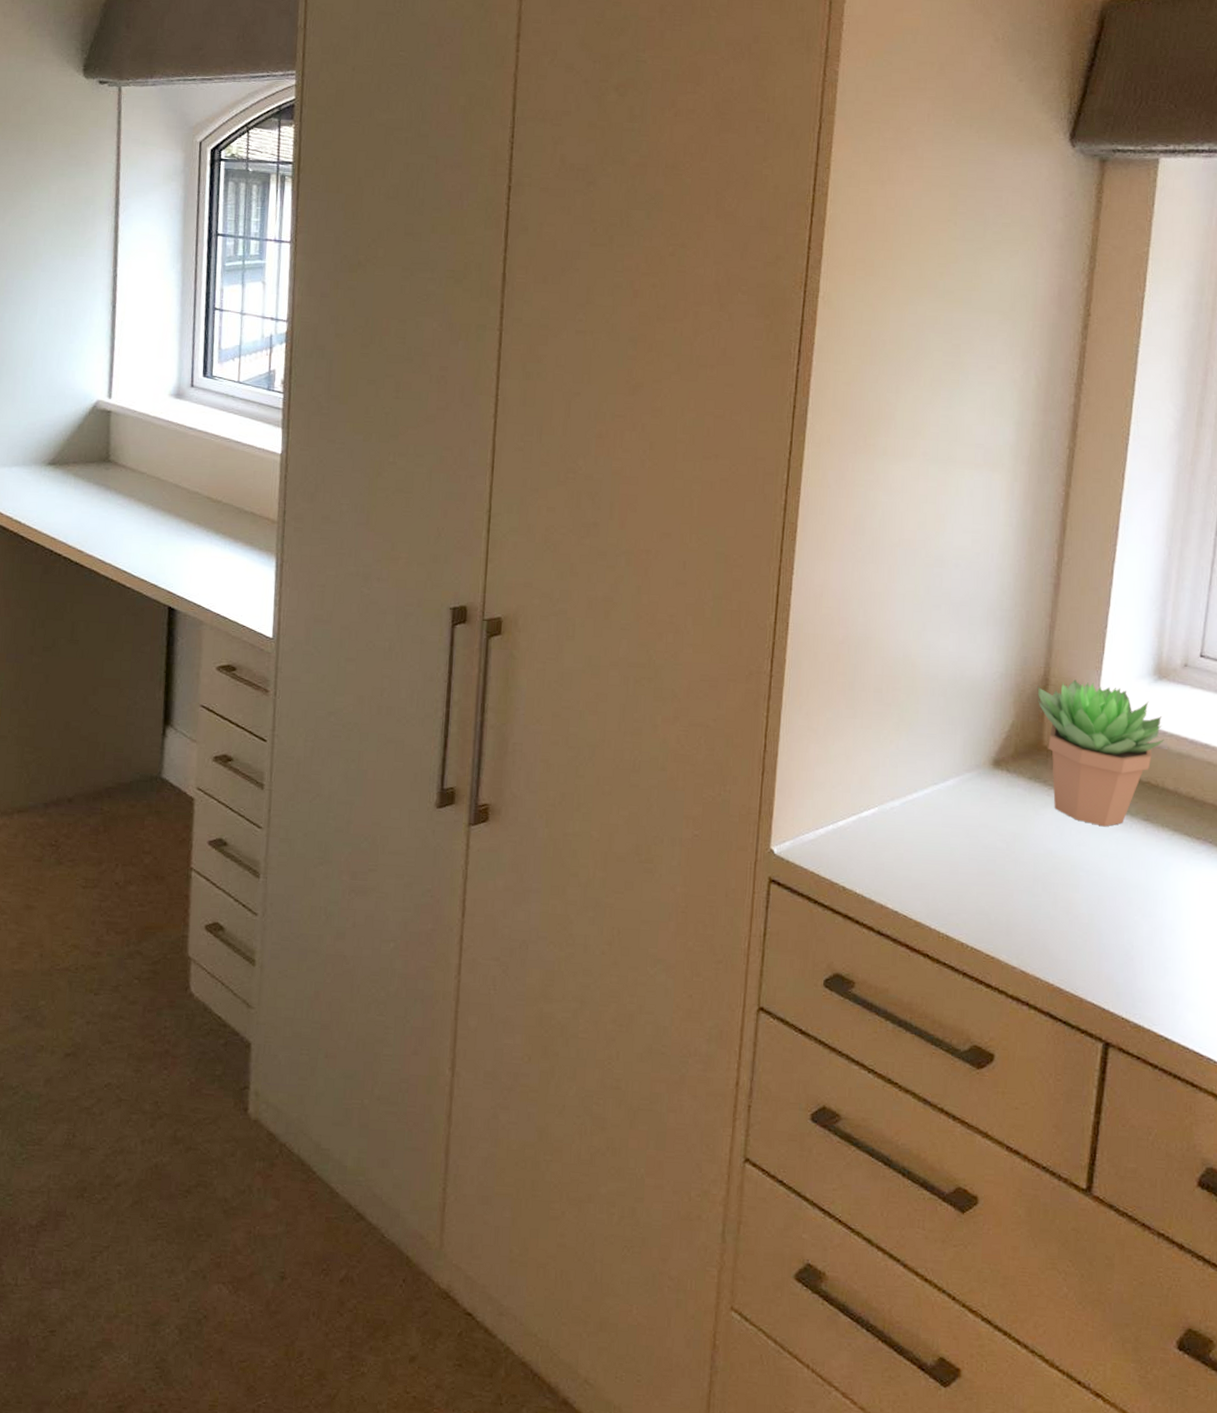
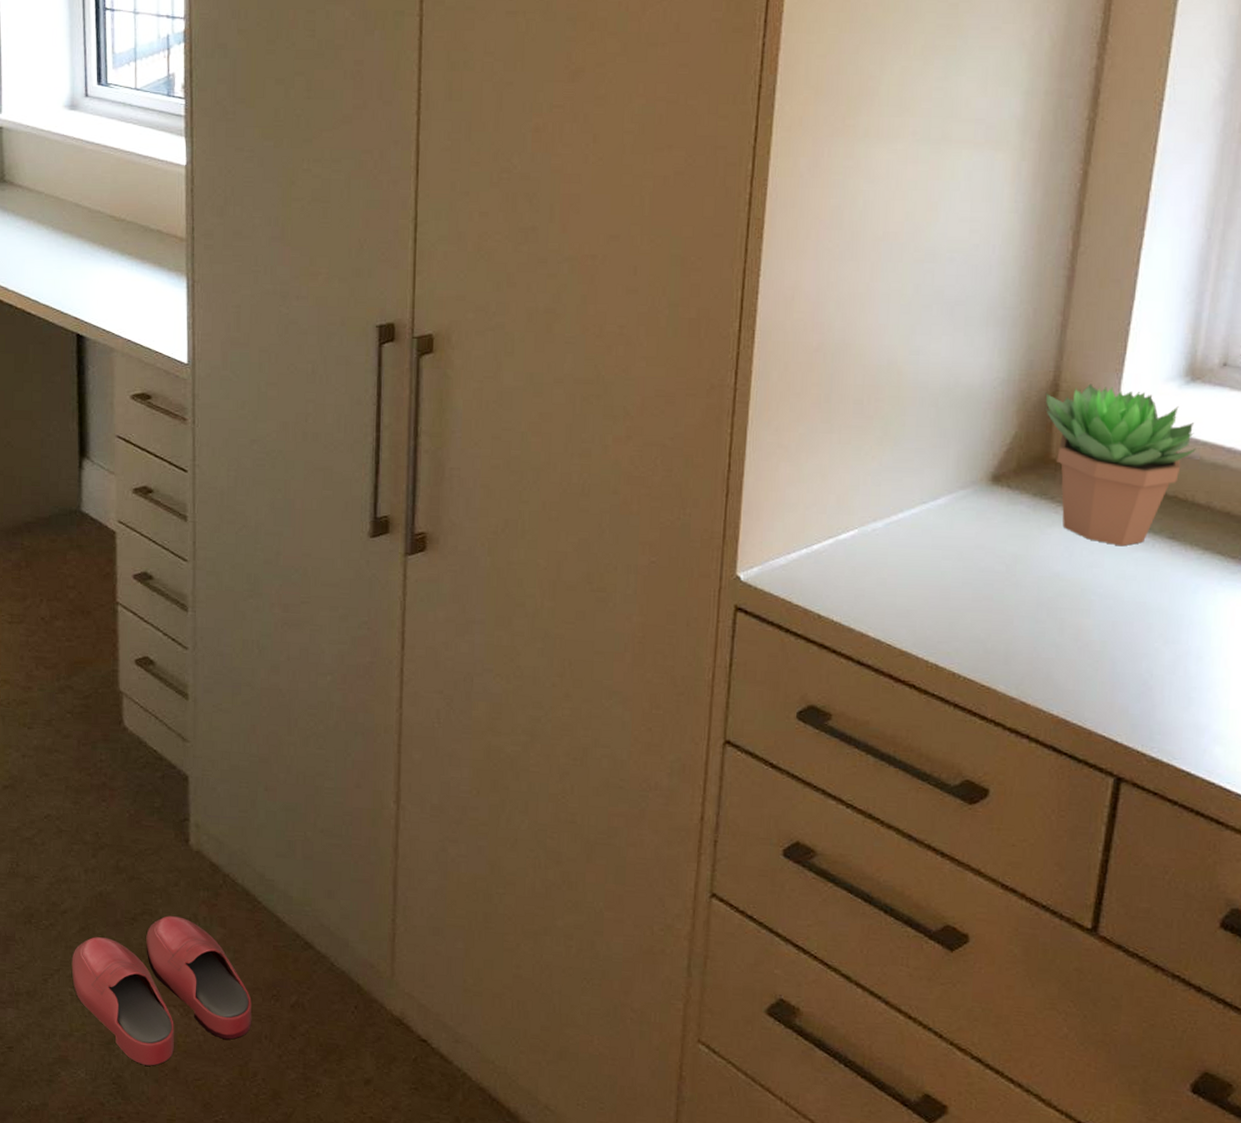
slippers: none [121,1187,301,1348] -> present [71,916,252,1066]

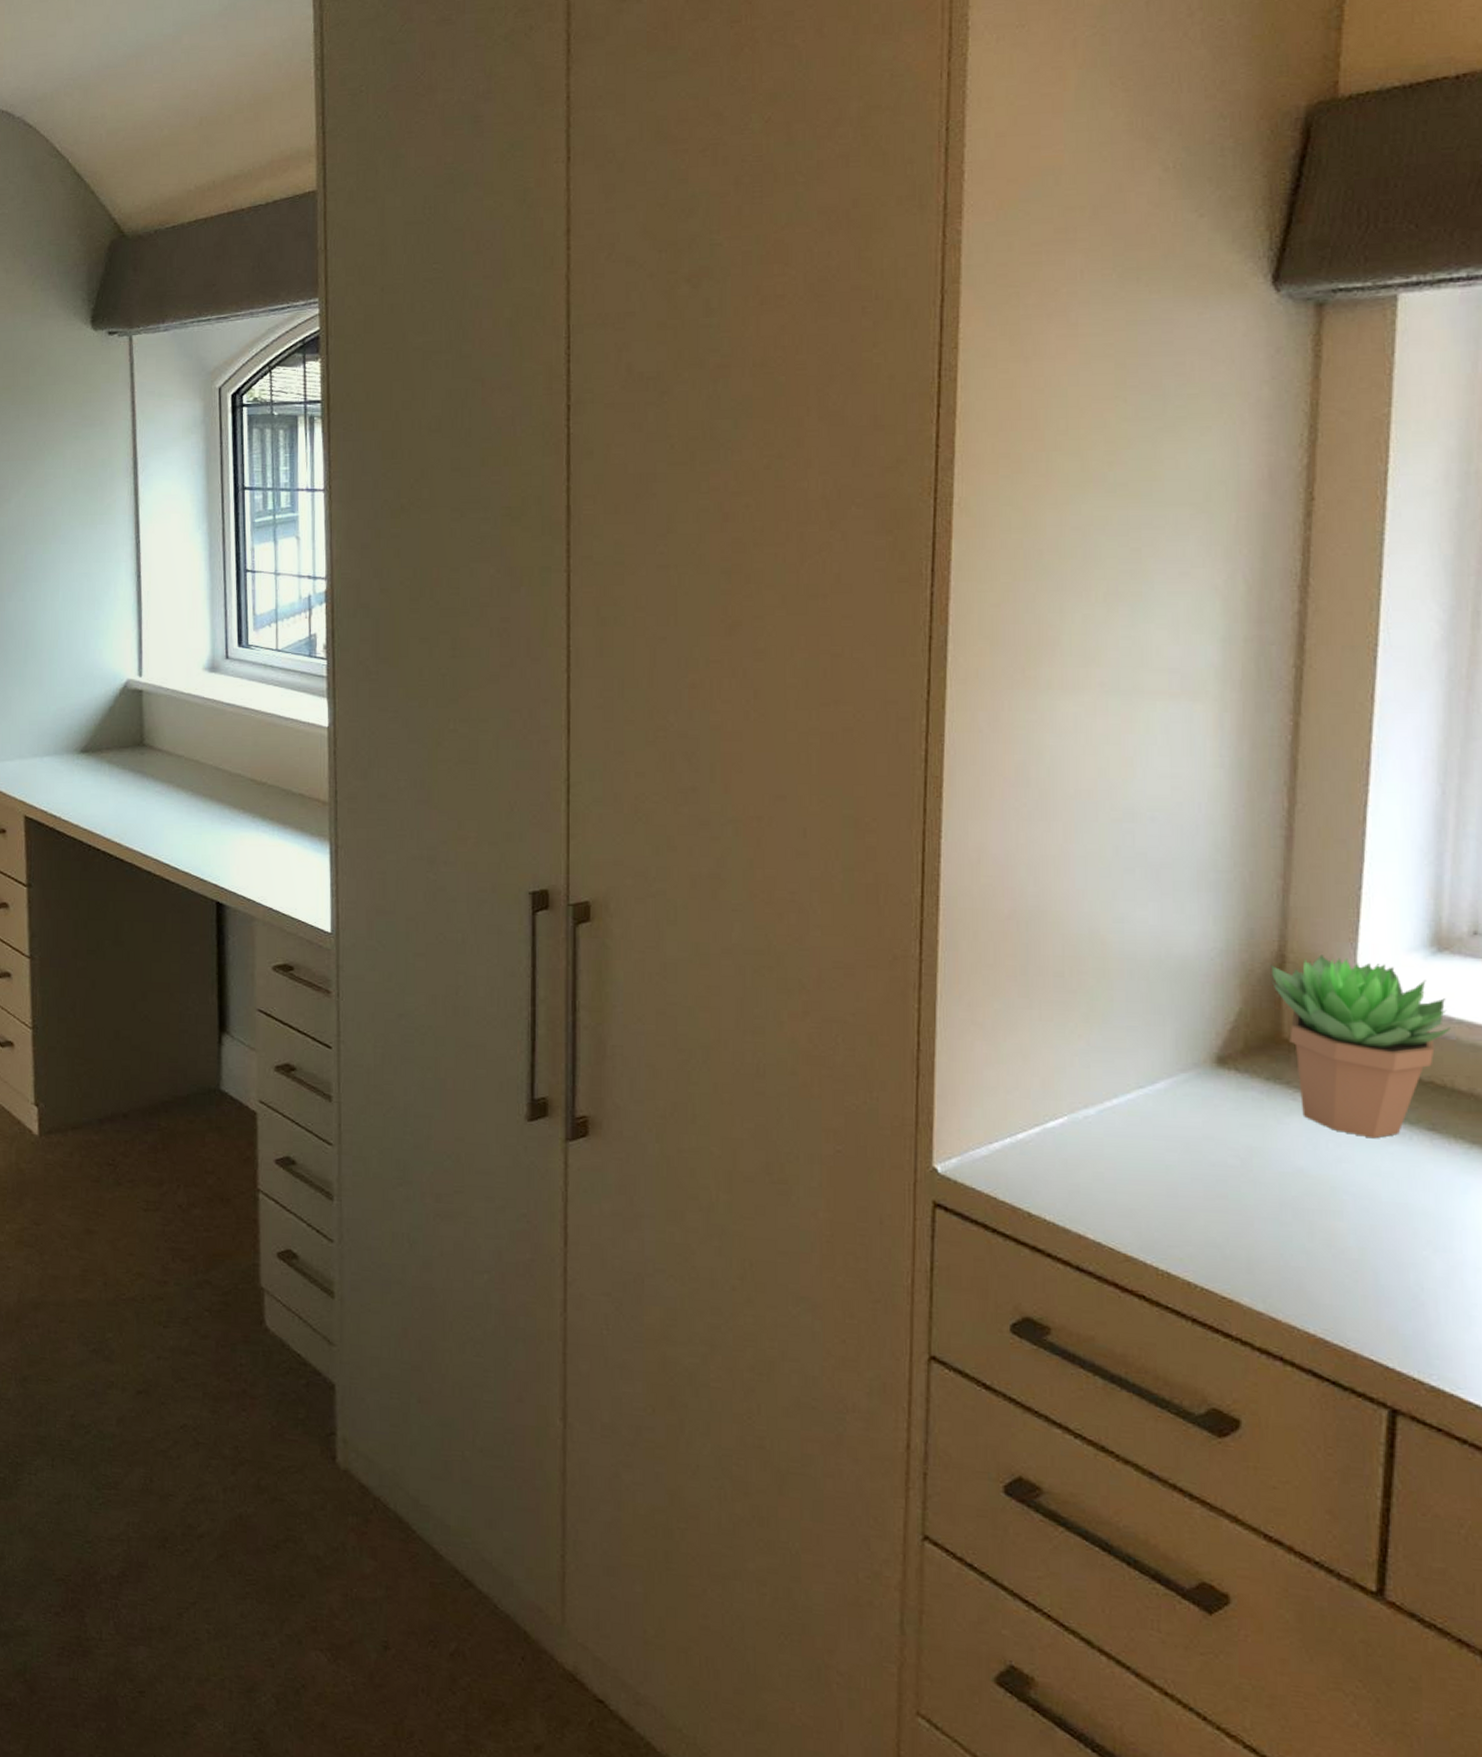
slippers: present [71,916,252,1066] -> none [208,1544,406,1720]

